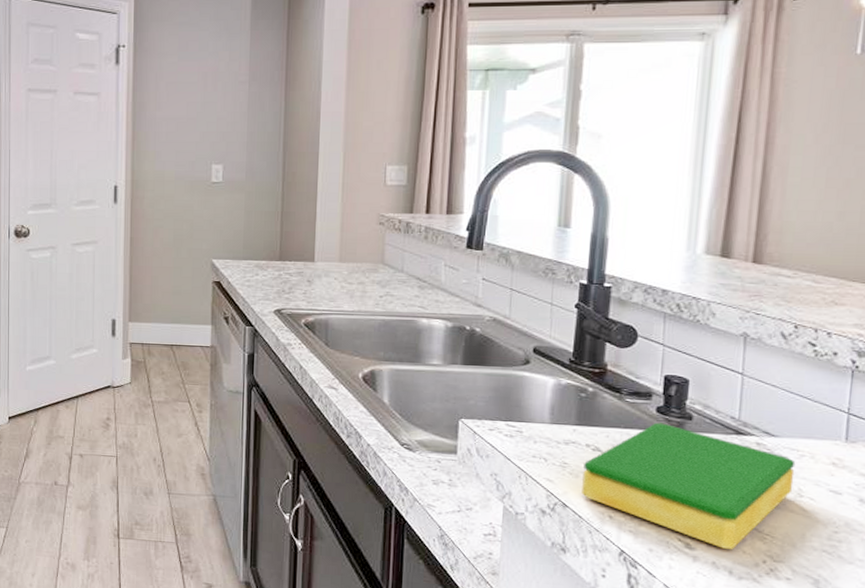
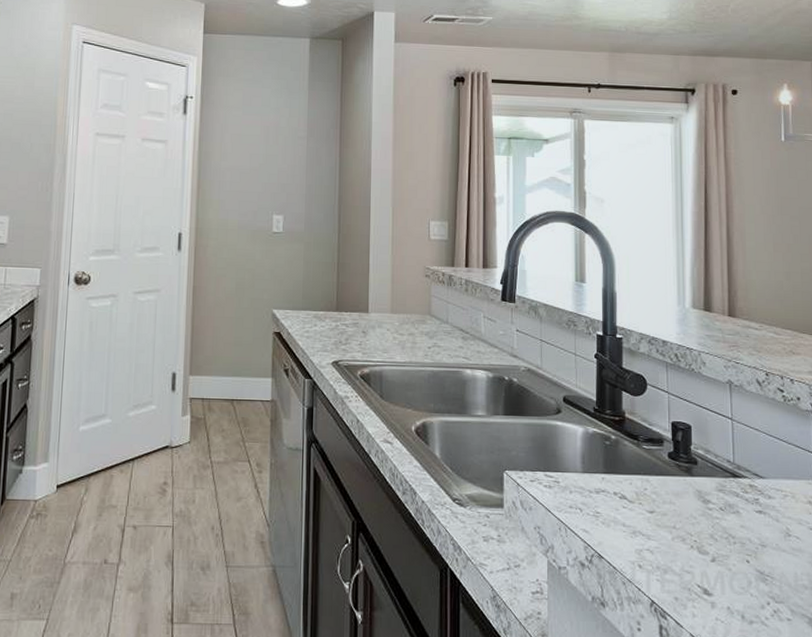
dish sponge: present [582,422,796,549] -> none [613,468,782,593]

